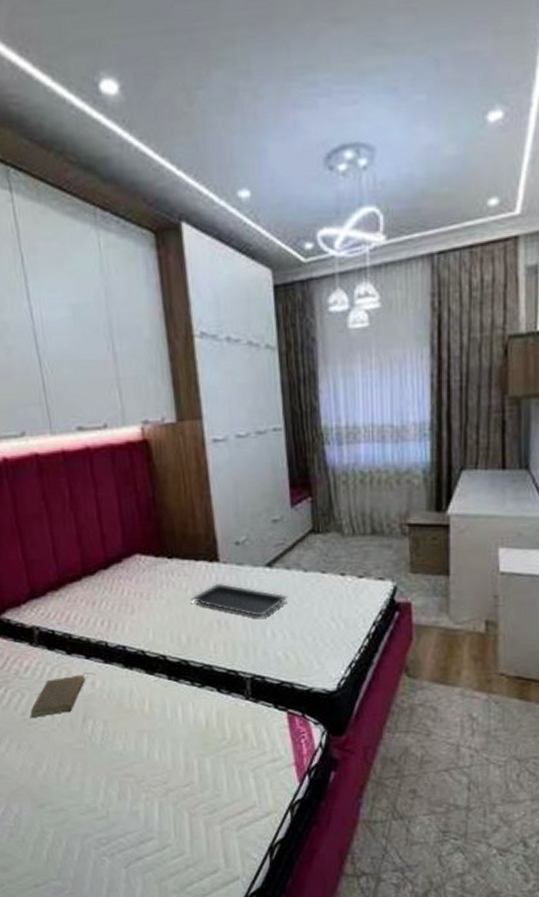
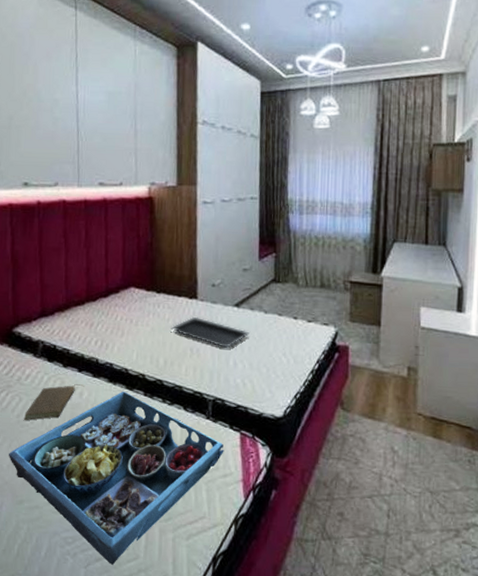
serving tray: none [19,677,270,862] -> present [9,392,224,565]

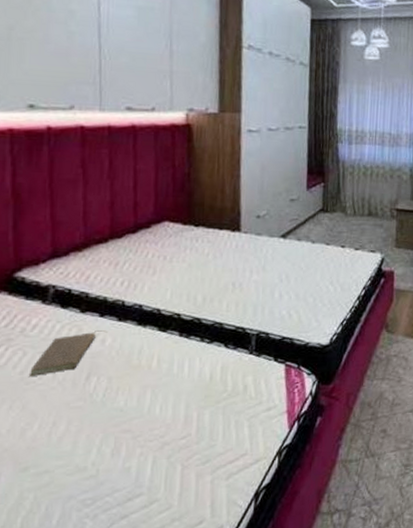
serving tray: present [9,392,224,565] -> none [9,334,268,520]
serving tray: present [171,316,249,348] -> none [210,249,296,280]

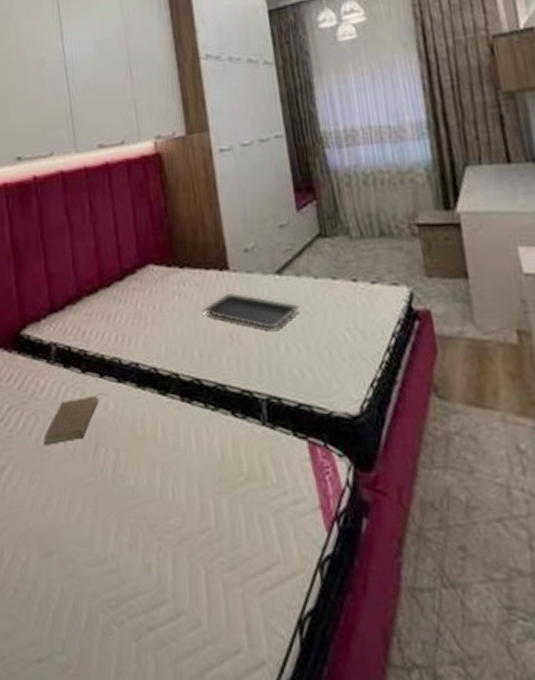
serving tray: none [210,249,296,280] -> present [202,292,300,329]

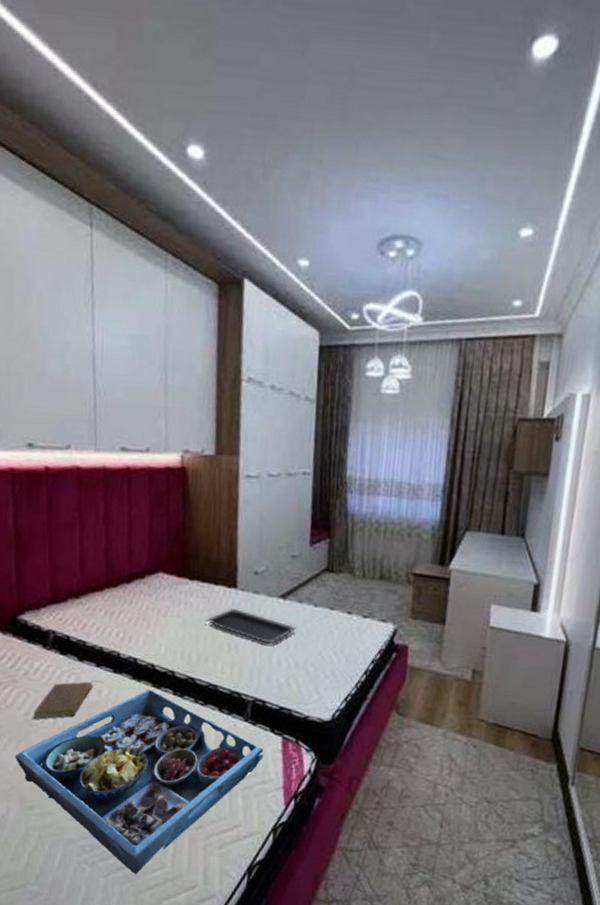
serving tray: none [30,398,291,636] -> present [15,690,264,874]

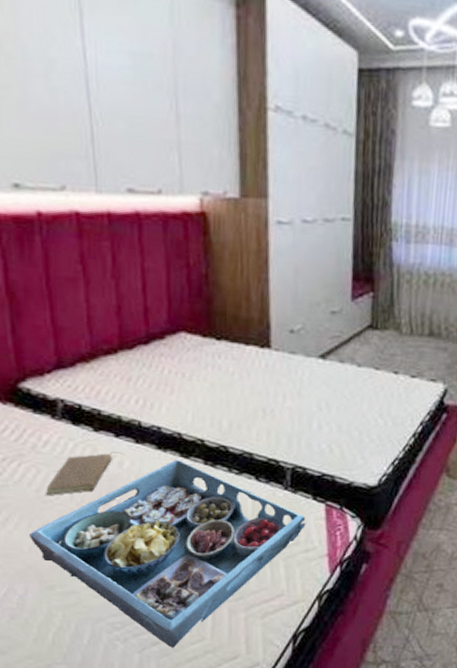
serving tray: present [205,607,296,644] -> none [236,369,338,408]

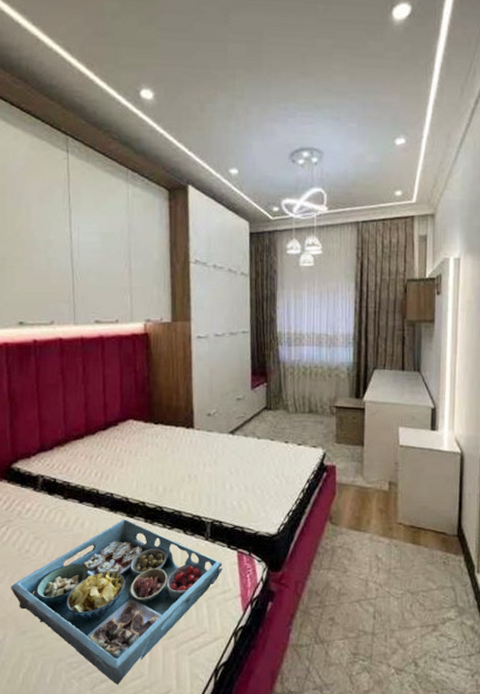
book: present [46,452,125,495] -> none [26,515,86,553]

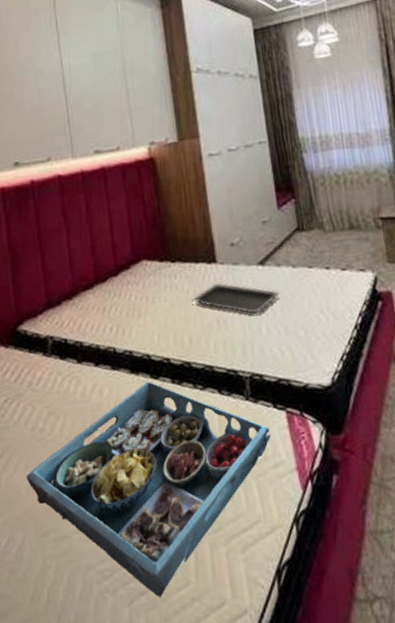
serving tray: none [169,445,244,473] -> present [192,282,280,314]

